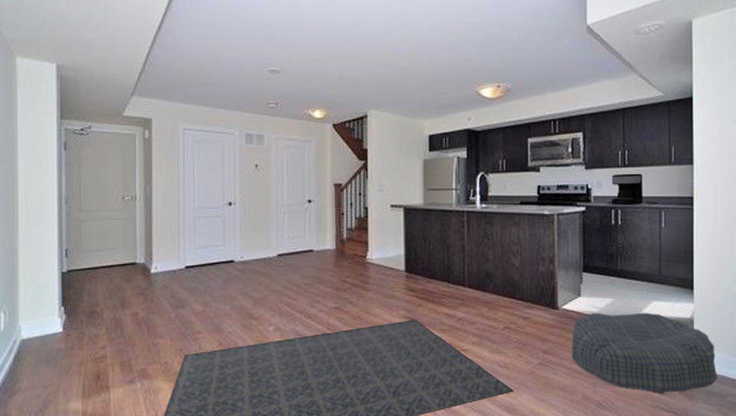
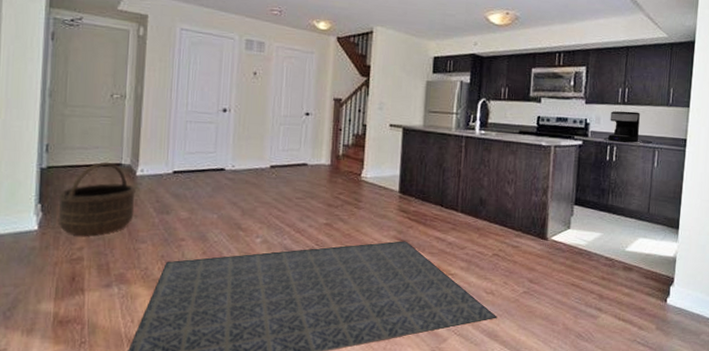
basket: none [80,262,151,334] -> present [59,161,136,235]
dog bed: present [571,312,718,393] -> none [556,246,694,328]

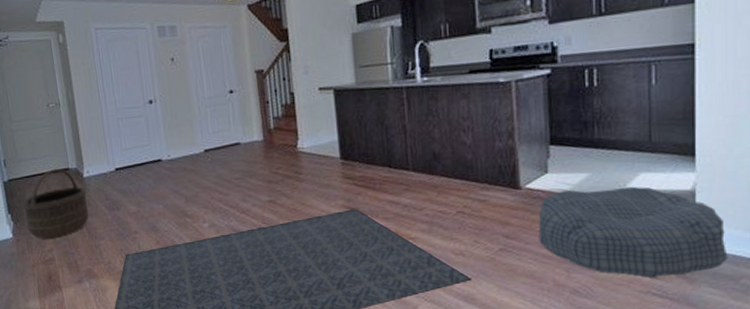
dog bed: none [556,246,694,328] -> present [538,186,728,278]
coffee maker: present [604,111,653,145] -> none [579,21,647,65]

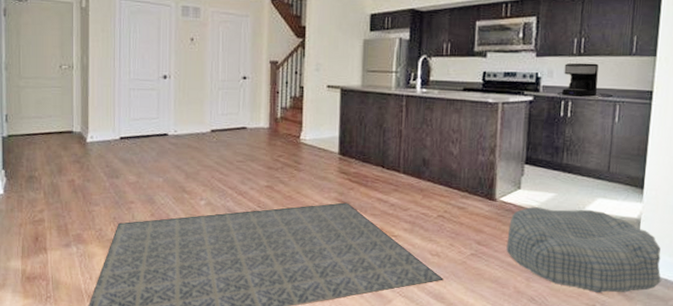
basket: present [23,168,89,238] -> none [19,129,87,199]
coffee maker: none [579,21,647,65] -> present [557,63,614,99]

